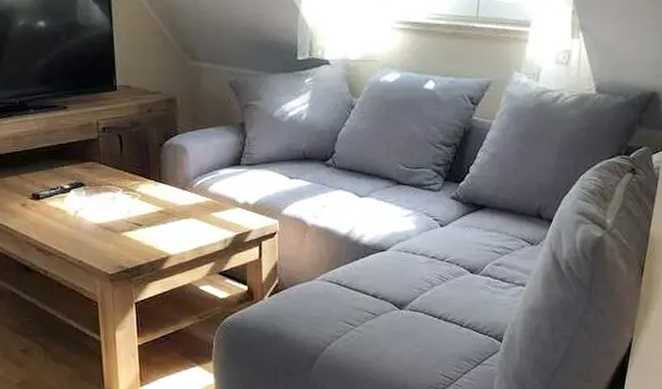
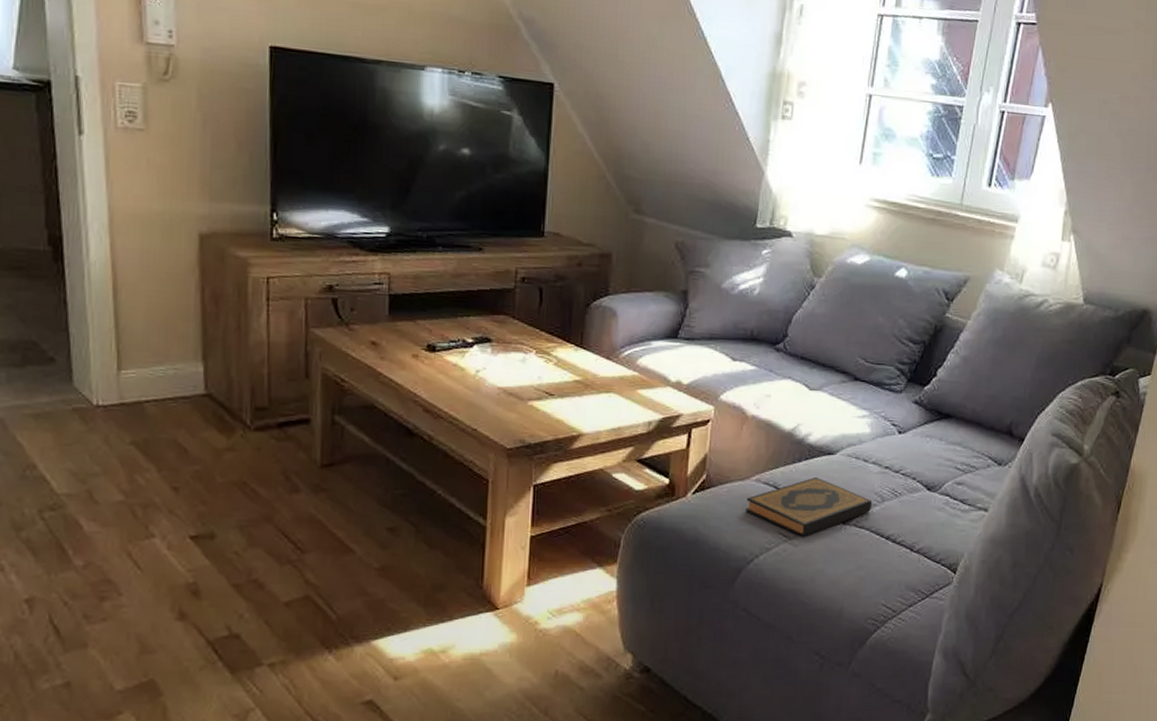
hardback book: none [314,271,424,324] -> present [745,476,873,537]

